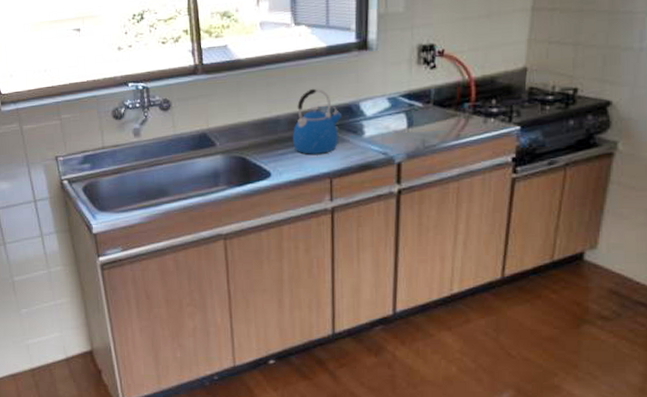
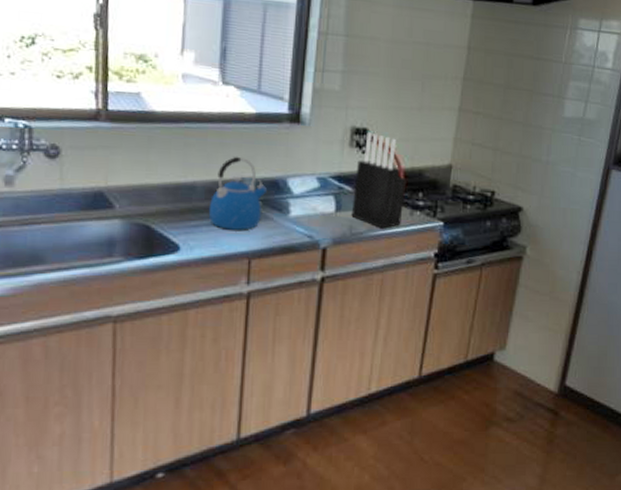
knife block: none [423,47,478,139] -> present [351,132,407,229]

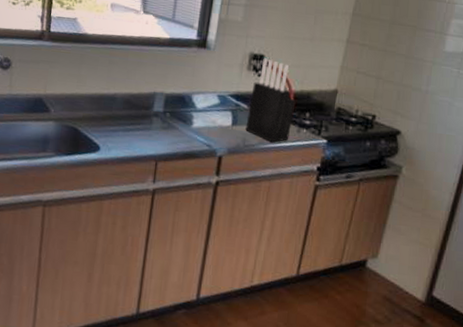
kettle: present [208,156,268,230] -> none [125,74,176,137]

